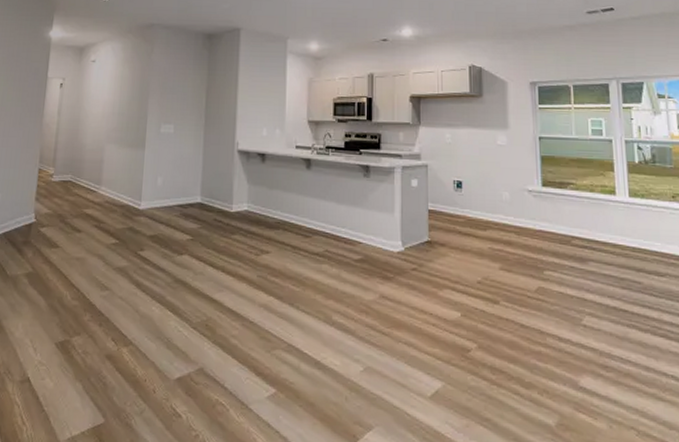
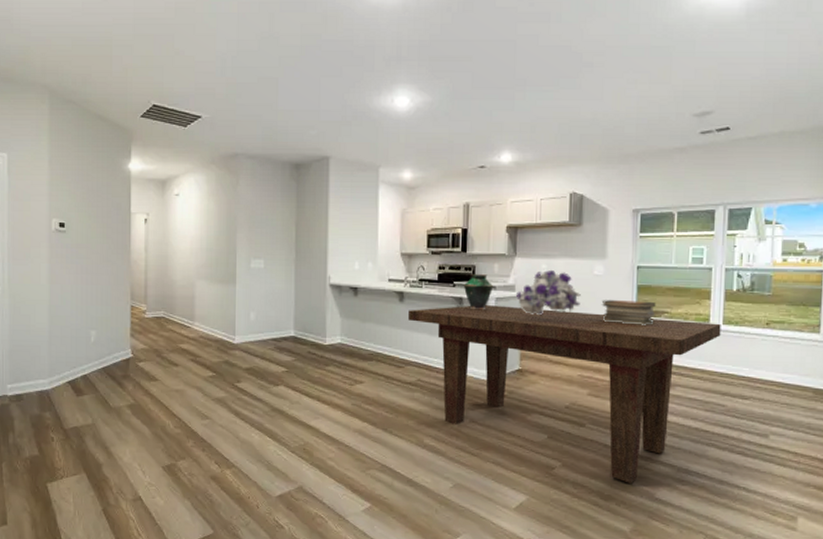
dining table: none [316,174,628,369] -> present [408,305,721,484]
vase: none [370,142,398,179] -> present [464,274,493,310]
bouquet: none [422,139,486,185] -> present [517,269,581,316]
book stack: none [506,170,561,197] -> present [601,300,657,325]

